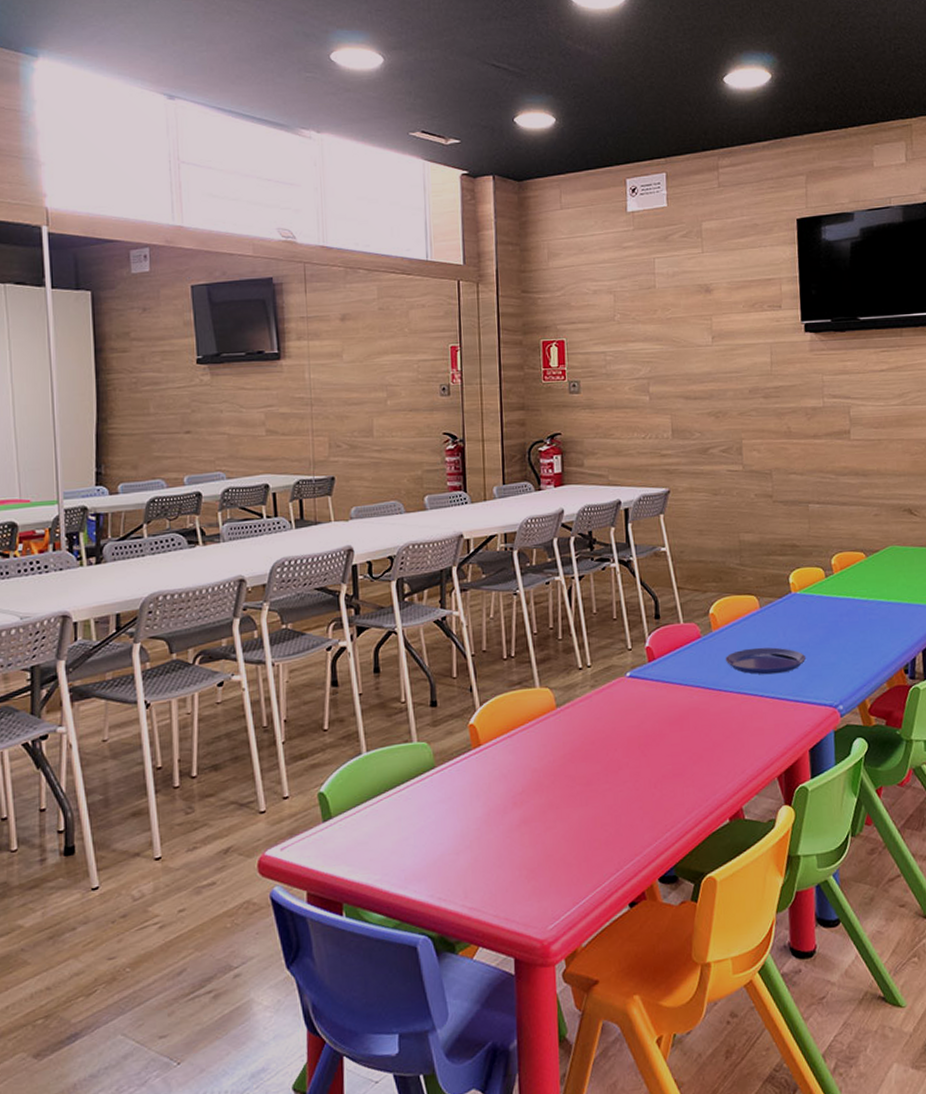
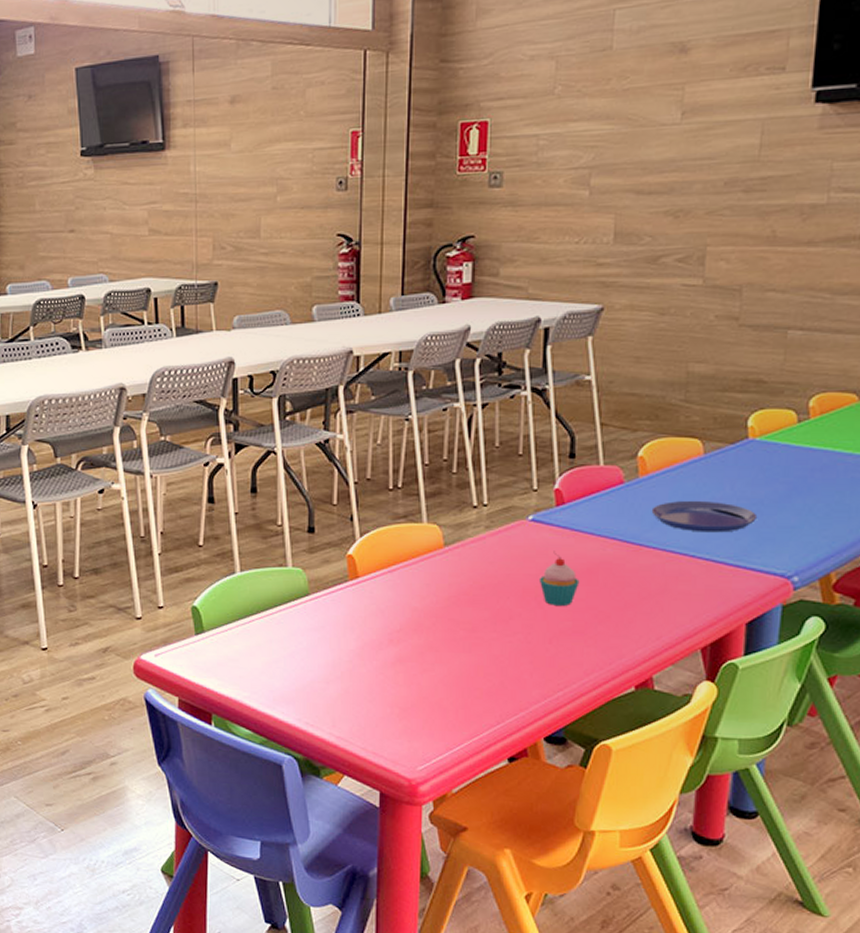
cupcake: none [641,702,675,752] -> present [540,550,580,606]

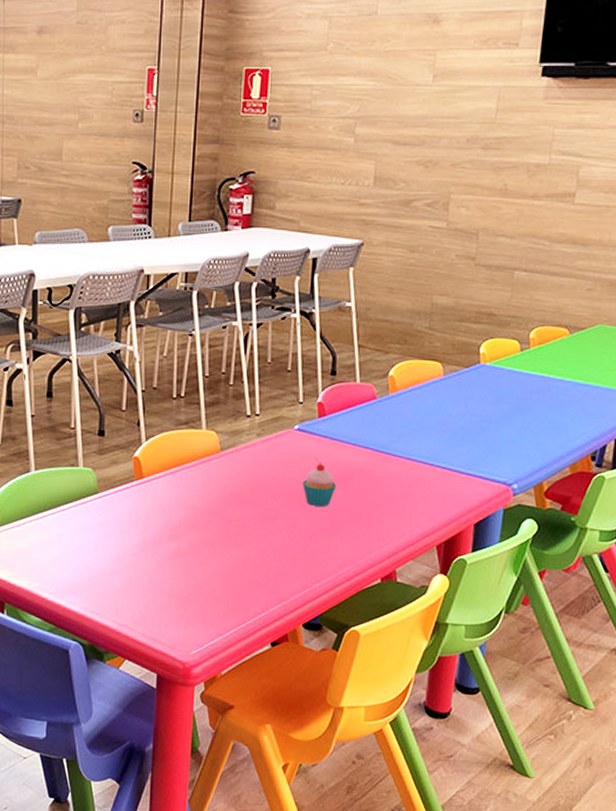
plate: present [651,500,756,533] -> none [398,415,485,445]

